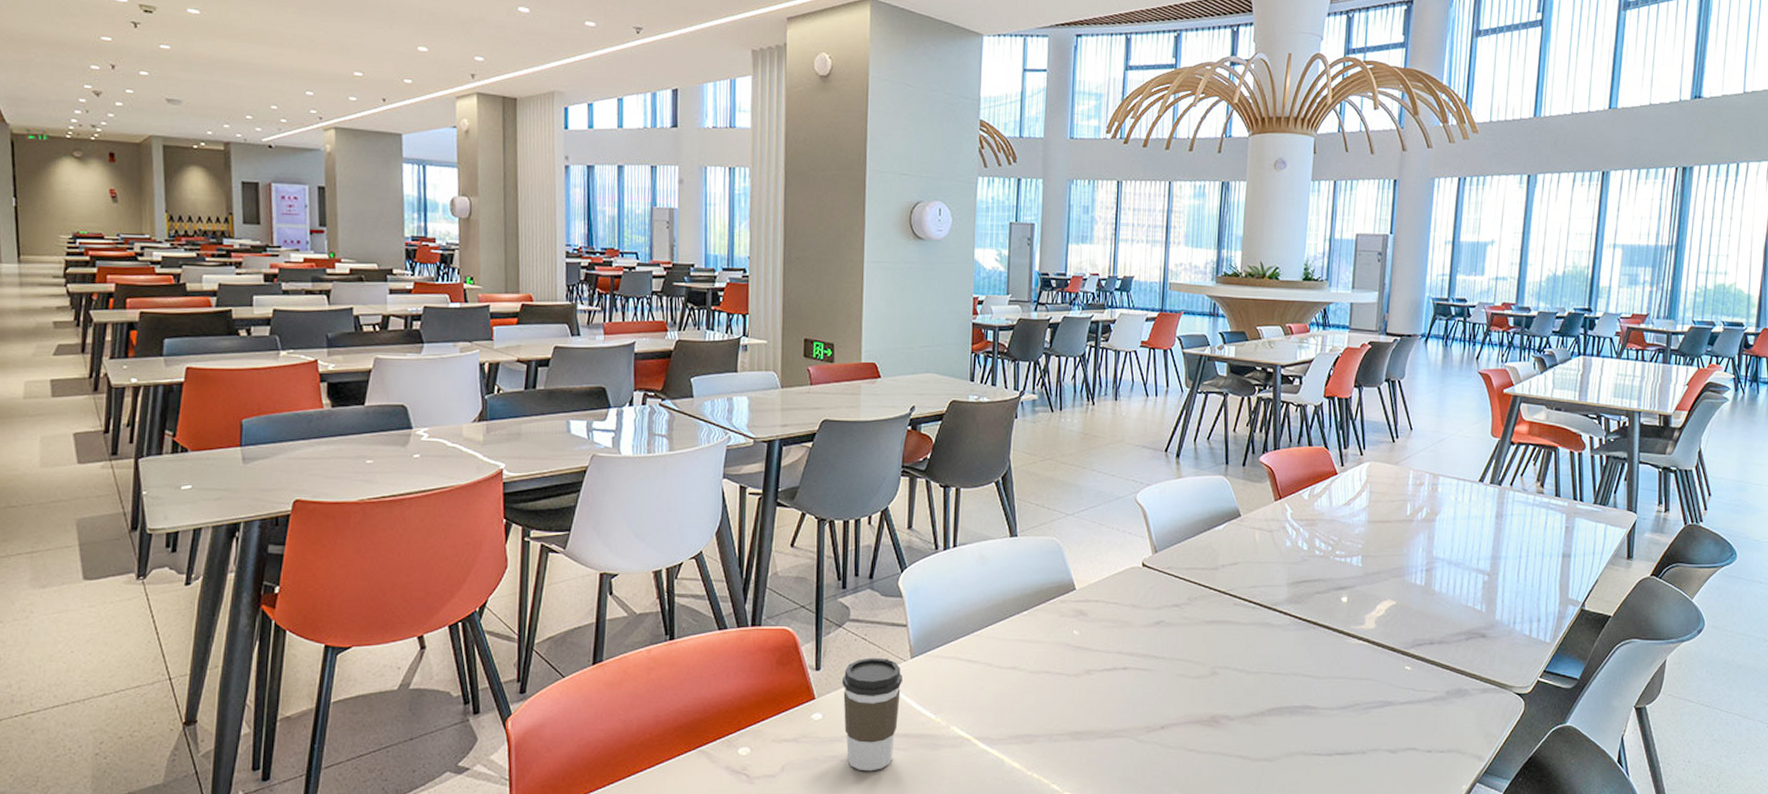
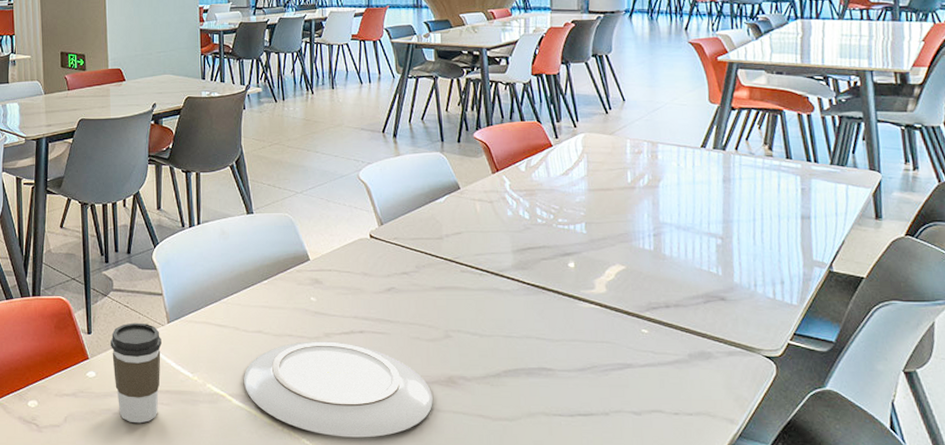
plate: none [992,678,1193,782] -> present [243,341,433,438]

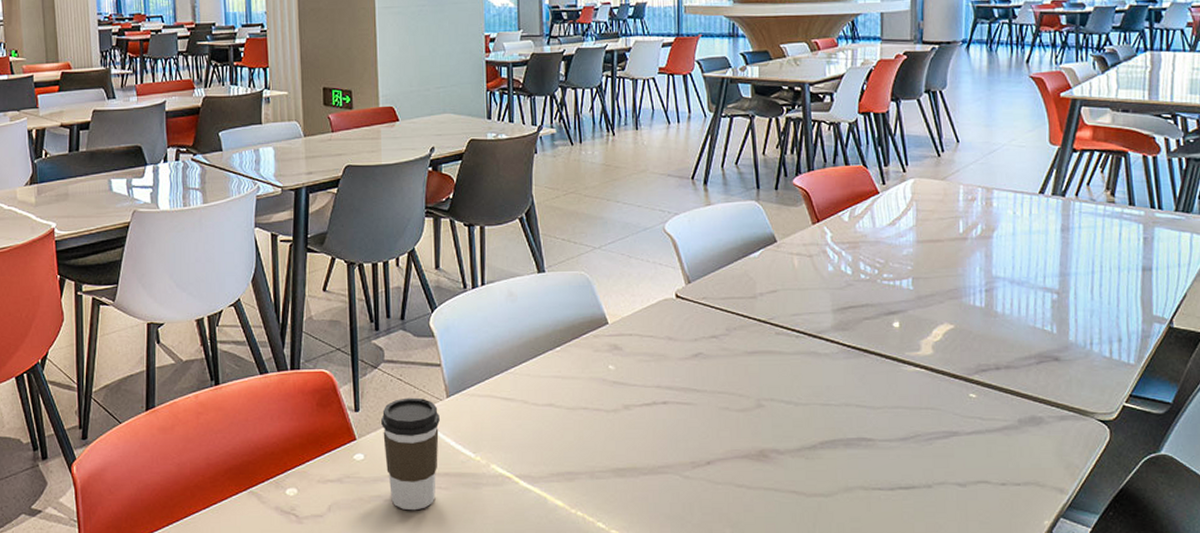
plate: present [243,341,433,438] -> none [532,414,742,520]

